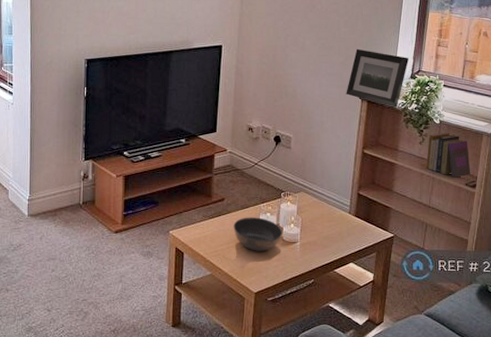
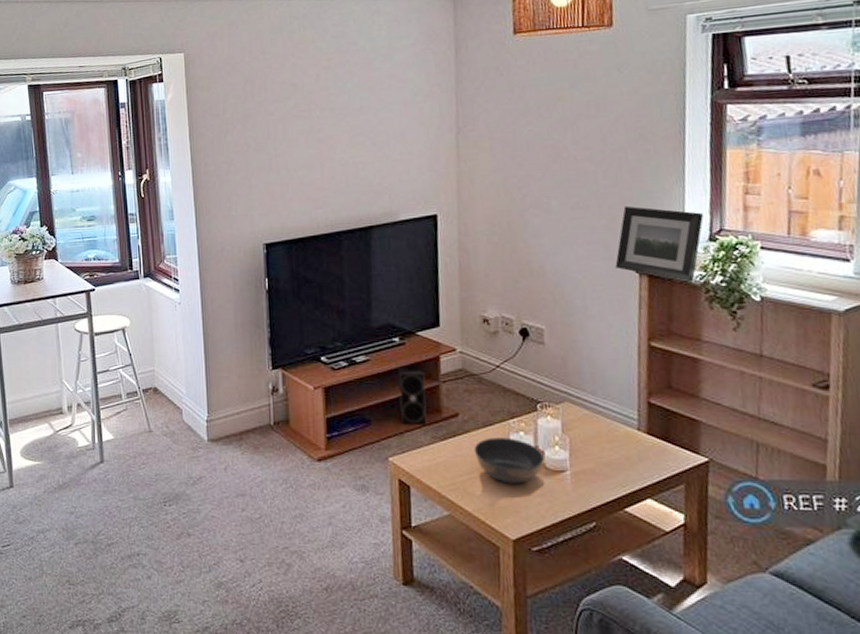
stereo: none [181,158,202,207] -> present [396,362,427,425]
books: present [426,132,471,178] -> none [746,312,820,376]

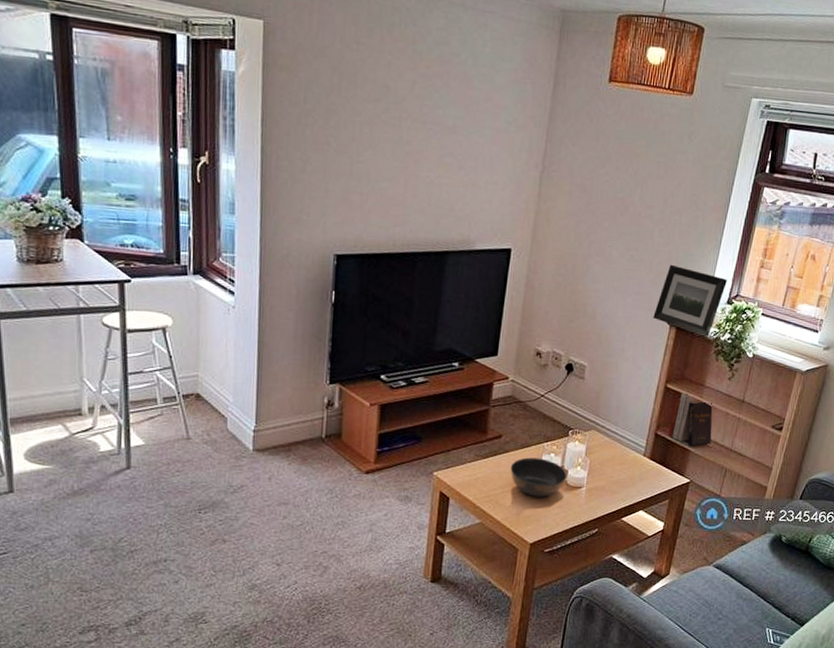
stereo: present [396,362,427,425] -> none [449,386,477,444]
books: none [665,349,728,416] -> present [668,391,713,447]

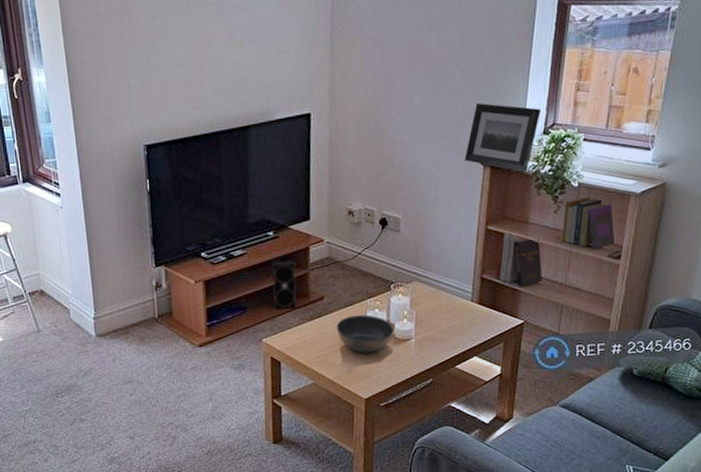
stereo: none [449,386,477,444] -> present [270,253,297,309]
books: none [733,367,780,419] -> present [562,196,615,249]

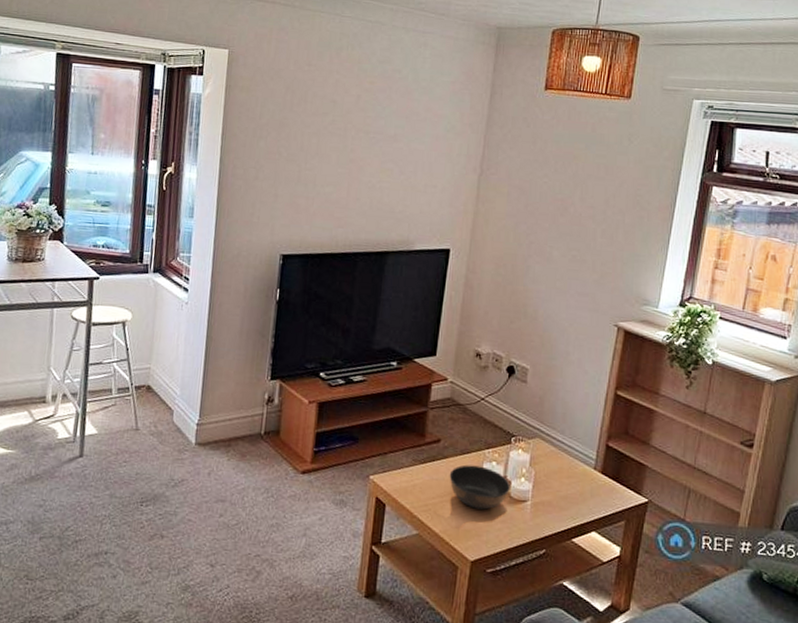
stereo: present [270,253,297,309] -> none [386,386,416,447]
picture frame: present [464,102,542,172] -> none [599,264,679,341]
books: present [495,230,542,287] -> none [621,400,671,462]
books: present [562,196,615,249] -> none [693,375,748,434]

